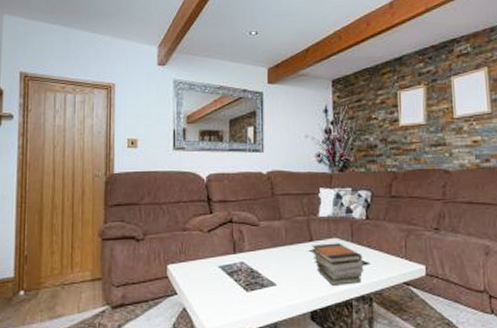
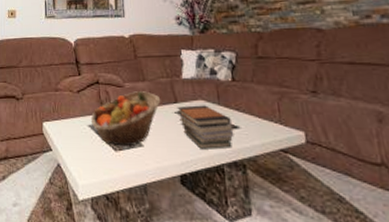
fruit basket: none [221,230,297,285] -> present [90,91,161,146]

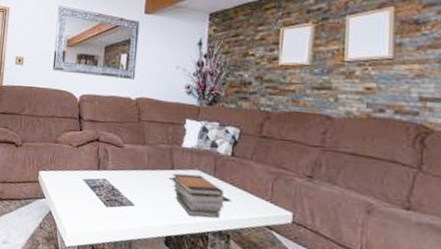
fruit basket: present [90,91,161,146] -> none [86,153,158,204]

